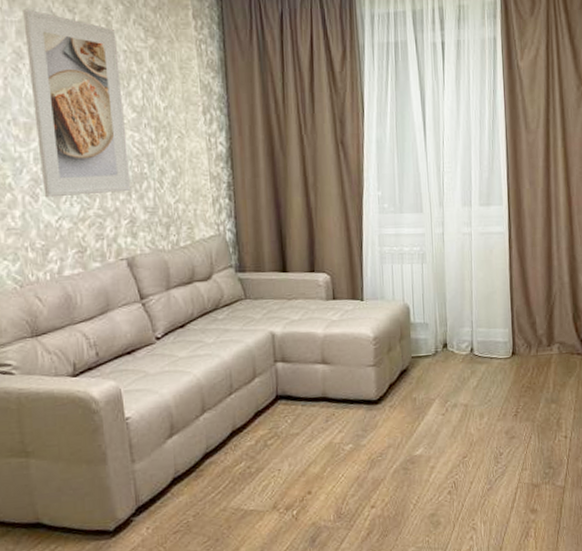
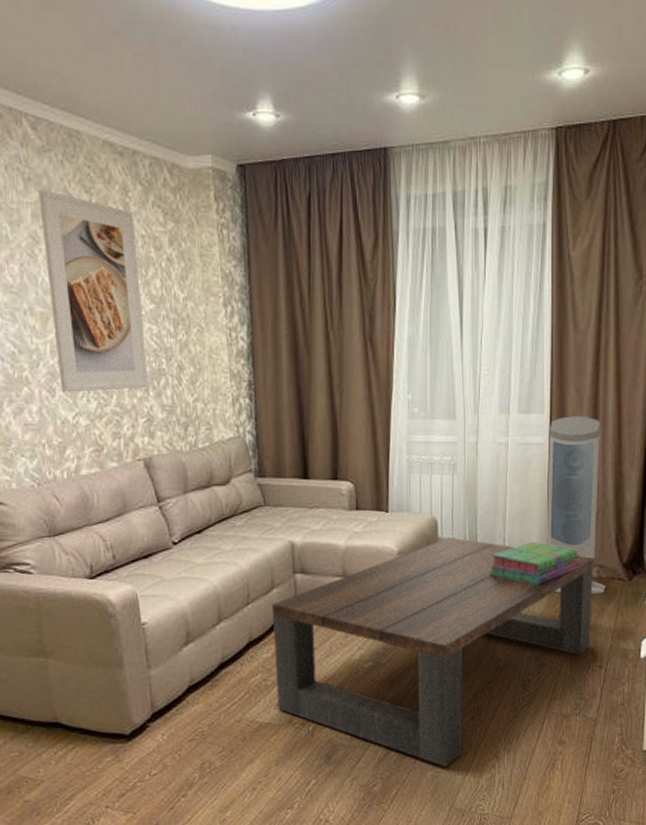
coffee table: none [254,321,555,543] -> present [271,537,594,768]
stack of books: none [459,322,542,363] -> present [489,541,580,585]
air purifier: none [507,206,566,370] -> present [546,416,606,594]

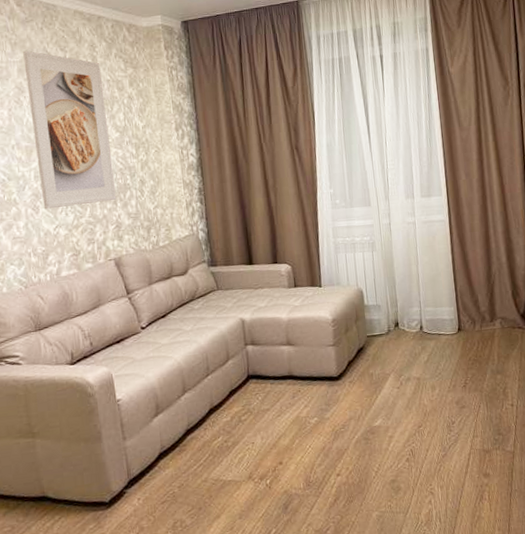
coffee table: present [271,537,594,768] -> none [228,304,501,507]
stack of books: present [489,541,580,585] -> none [410,301,485,339]
air purifier: present [546,416,606,594] -> none [447,195,509,344]

